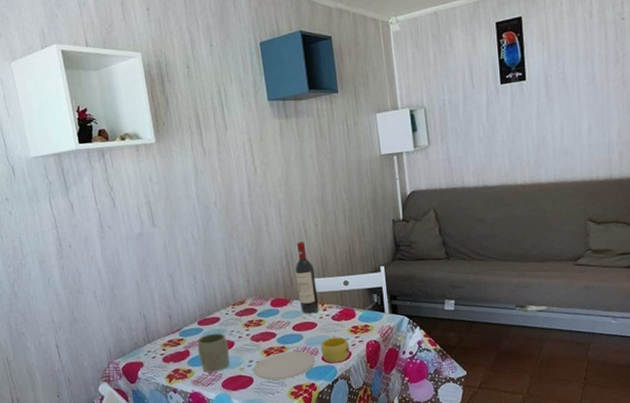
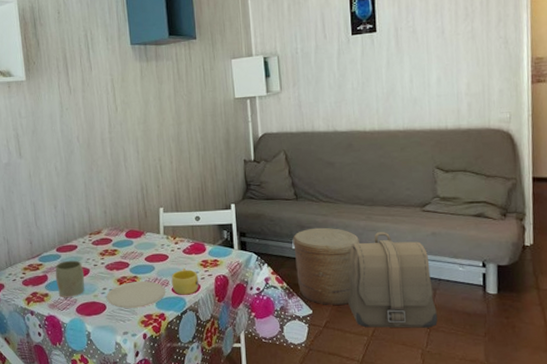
wine bottle: present [295,241,319,315] -> none [149,177,171,247]
basket: none [444,286,512,366] -> present [292,227,359,305]
backpack: none [502,288,592,386] -> present [348,232,438,328]

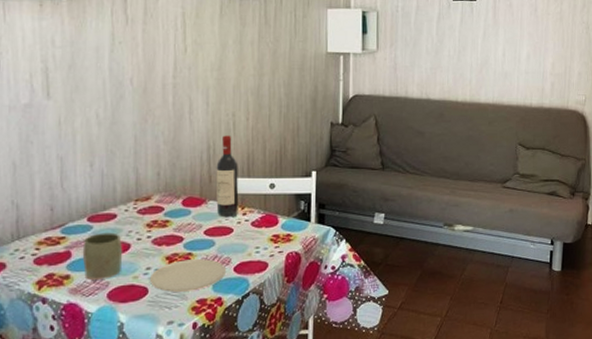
wine bottle: none [149,177,171,247] -> present [216,135,239,218]
cup: present [171,267,199,295] -> none [234,243,267,275]
basket: present [292,227,359,305] -> none [374,201,442,285]
backpack: present [348,232,438,328] -> none [425,207,508,308]

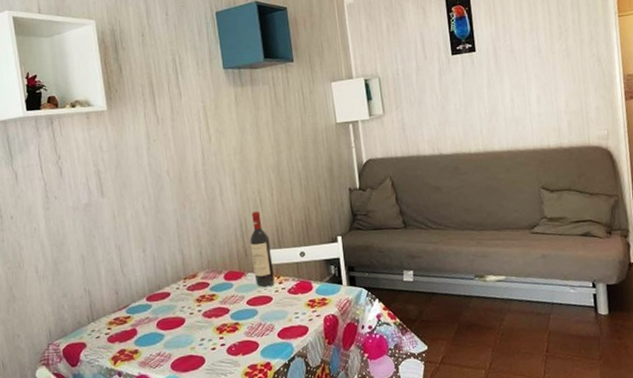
mug: present [82,232,123,280] -> none [145,309,180,353]
plate: present [149,259,227,292] -> none [204,327,272,360]

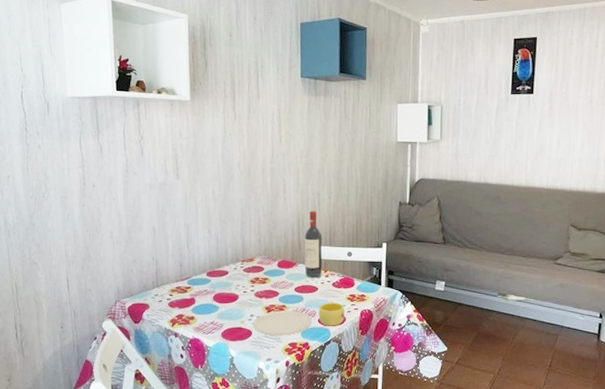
plate: none [204,327,272,360] -> present [252,310,313,336]
cup: none [276,309,307,340] -> present [318,300,345,326]

